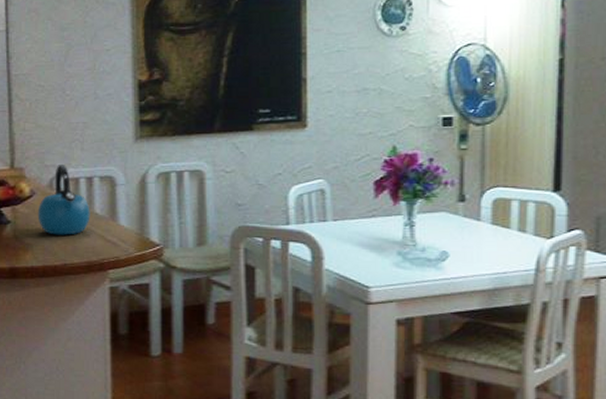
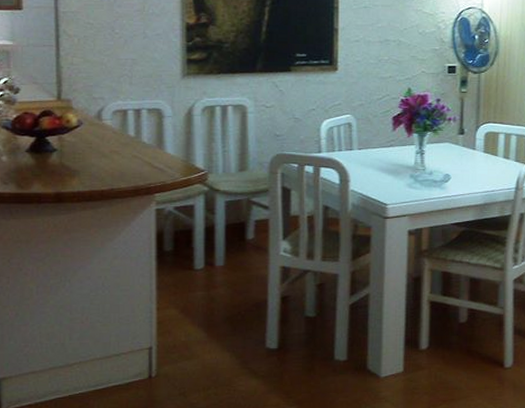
kettle: present [37,165,90,235] -> none [85,97,138,162]

